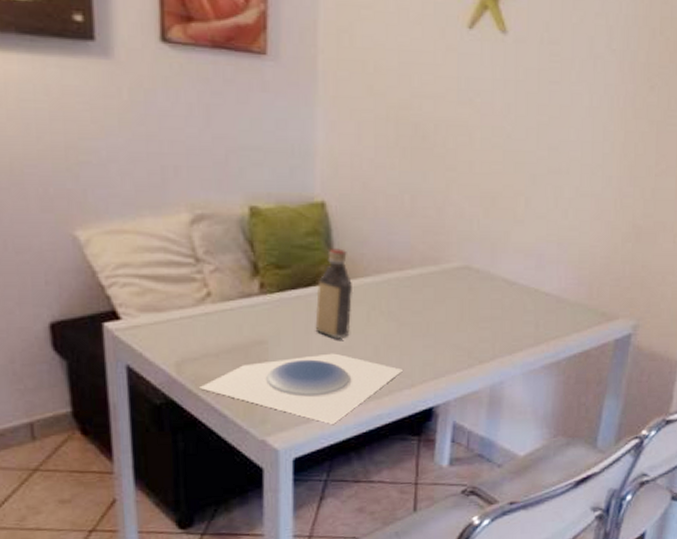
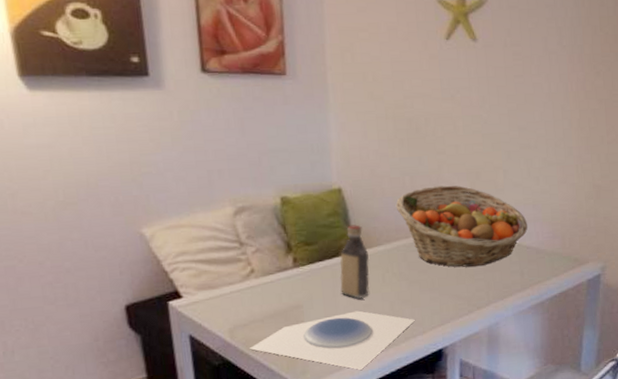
fruit basket: none [390,209,549,311] -> present [395,185,528,267]

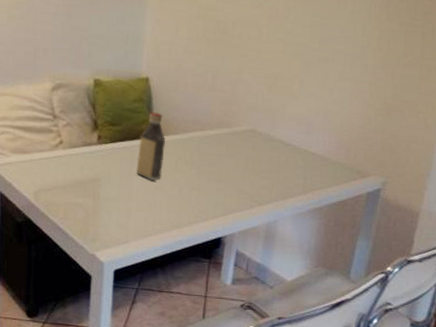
plate: present [248,310,415,370] -> none [49,191,200,245]
fruit basket: present [395,185,528,267] -> none [195,86,316,165]

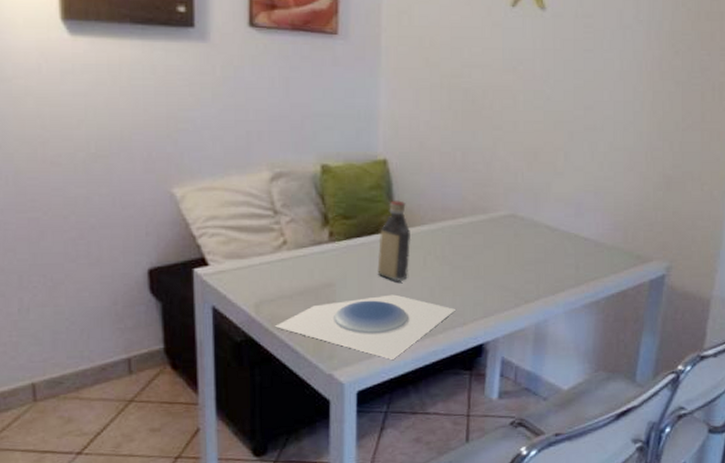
plate: none [49,191,200,245] -> present [274,294,455,359]

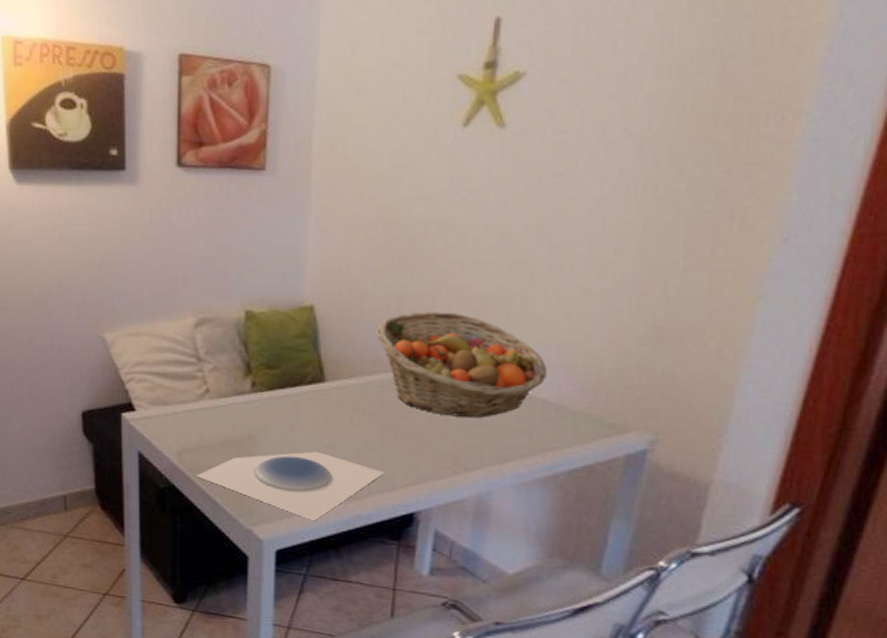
bottle: present [377,200,412,282] -> none [300,350,338,439]
fruit basket: none [444,164,587,255] -> present [376,312,547,417]

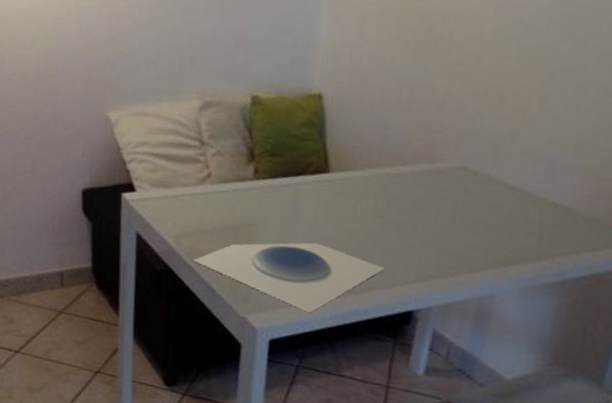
fruit basket: present [376,312,547,417] -> none [384,105,562,218]

